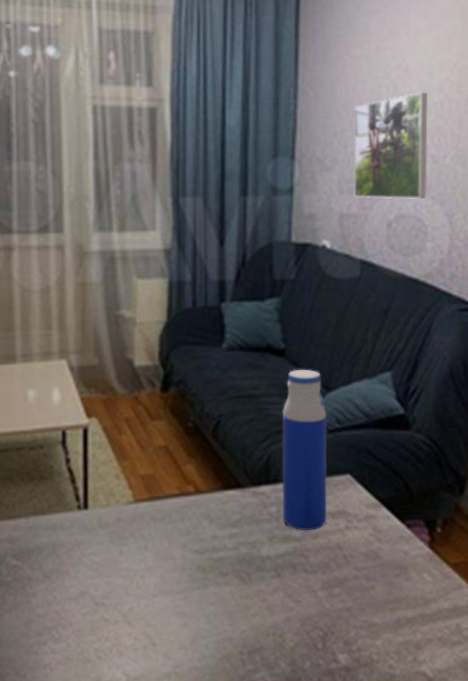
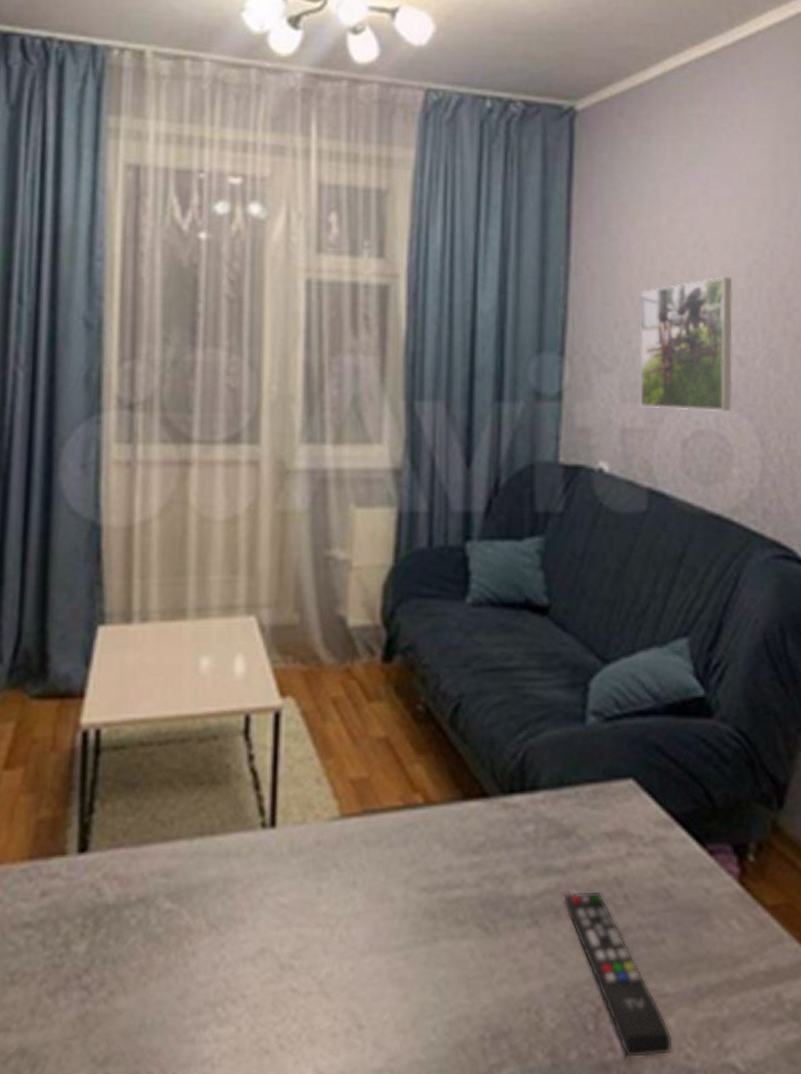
water bottle: present [282,369,328,531] -> none [542,633,603,859]
remote control: none [298,553,380,667] -> present [563,891,673,1058]

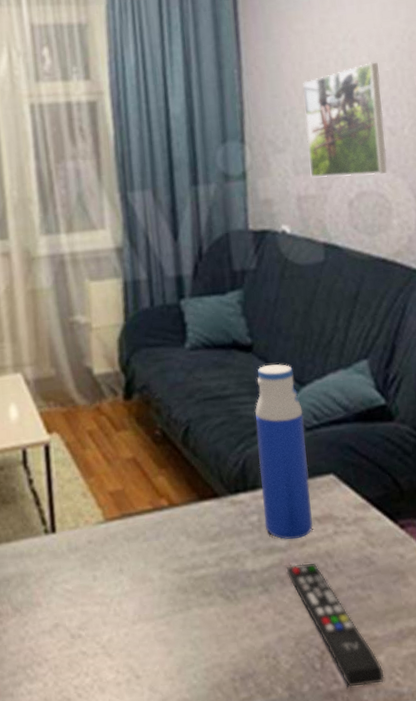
water bottle: none [542,633,603,859] -> present [254,364,313,540]

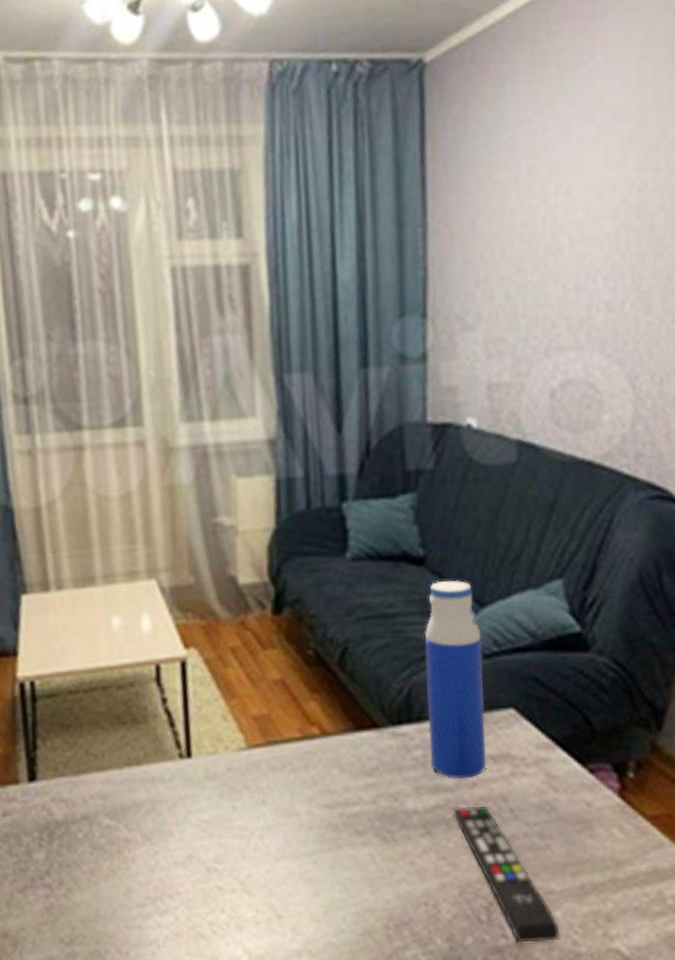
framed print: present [302,62,388,178] -> none [501,220,601,362]

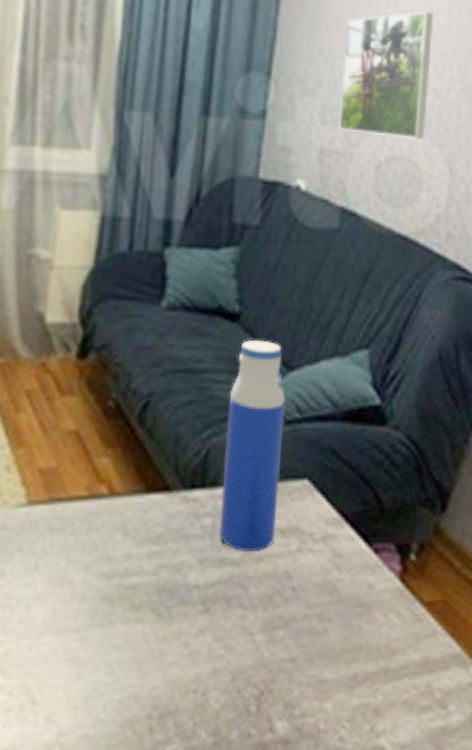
remote control: present [453,806,560,943] -> none [234,583,328,738]
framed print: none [501,220,601,362] -> present [339,11,434,140]

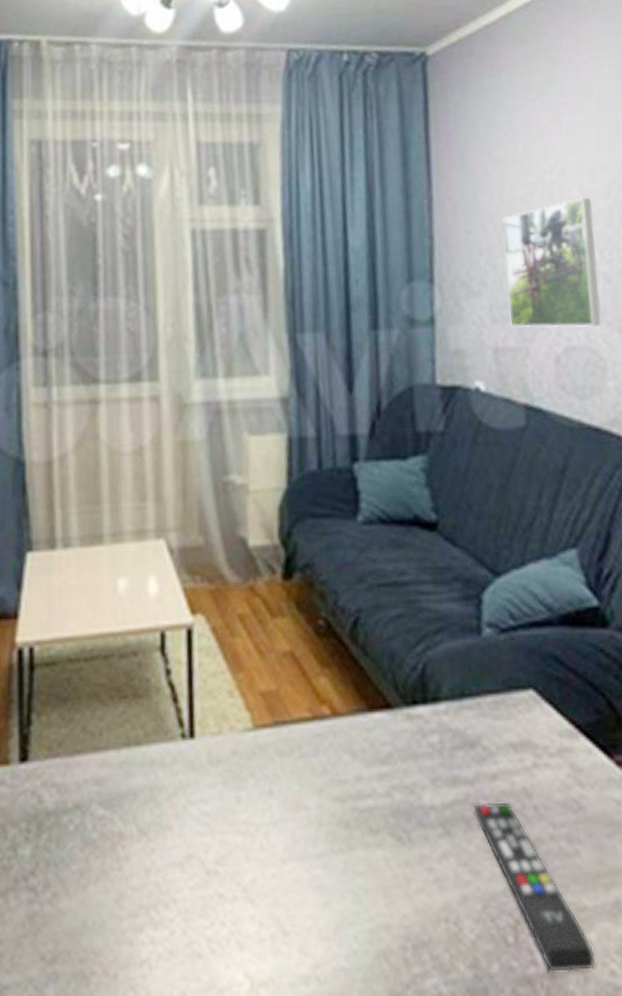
water bottle: present [219,339,285,552] -> none [438,547,507,770]
remote control: none [234,583,328,738] -> present [473,802,596,972]

